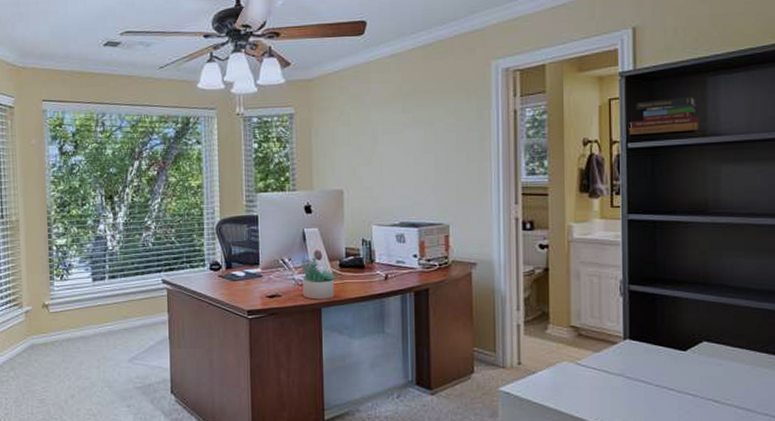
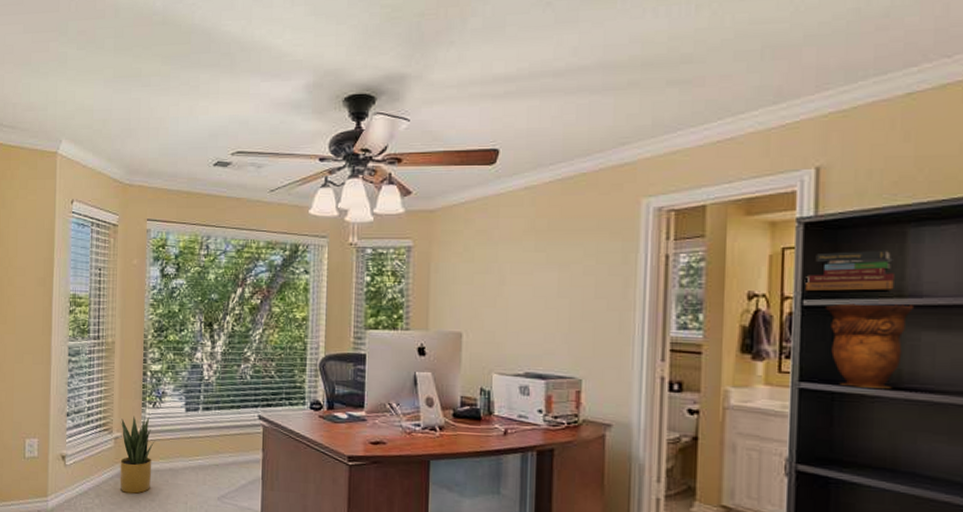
planter: none [30,288,65,363] -> present [120,415,155,494]
succulent plant: present [301,257,337,300] -> none [409,404,450,452]
decorative vase: none [645,142,714,215] -> present [824,302,913,389]

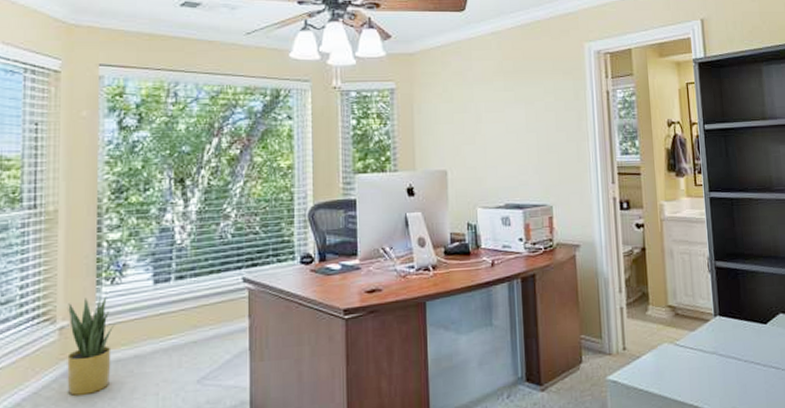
books: present [804,249,896,294] -> none [703,83,760,119]
decorative vase: present [824,302,913,389] -> none [718,124,773,193]

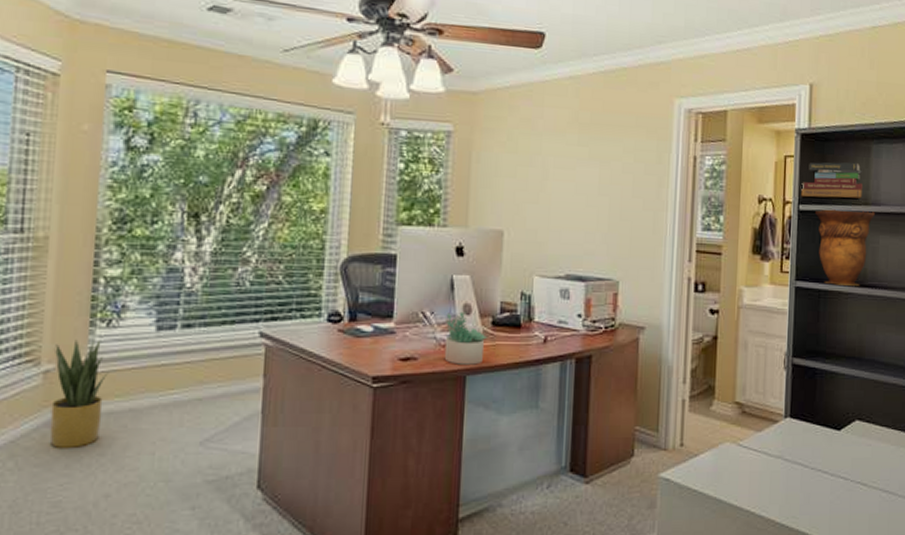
succulent plant: none [404,244,442,293] -> present [444,311,488,365]
books: none [703,83,760,119] -> present [800,162,864,201]
decorative vase: none [718,124,773,193] -> present [814,208,875,286]

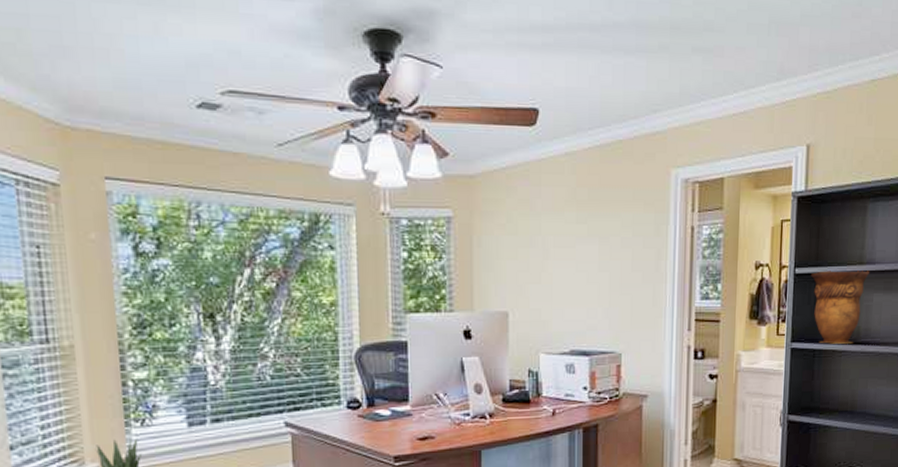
succulent plant: present [444,311,488,365] -> none [459,391,500,441]
books: present [800,162,864,201] -> none [796,222,859,262]

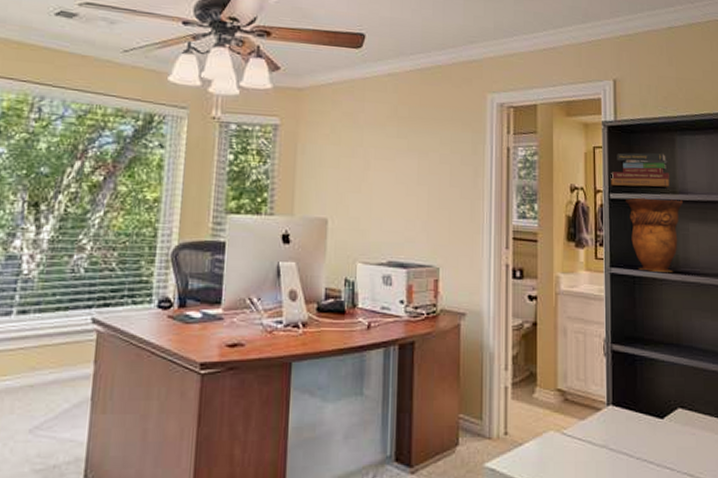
books: none [796,222,859,262] -> present [610,152,670,190]

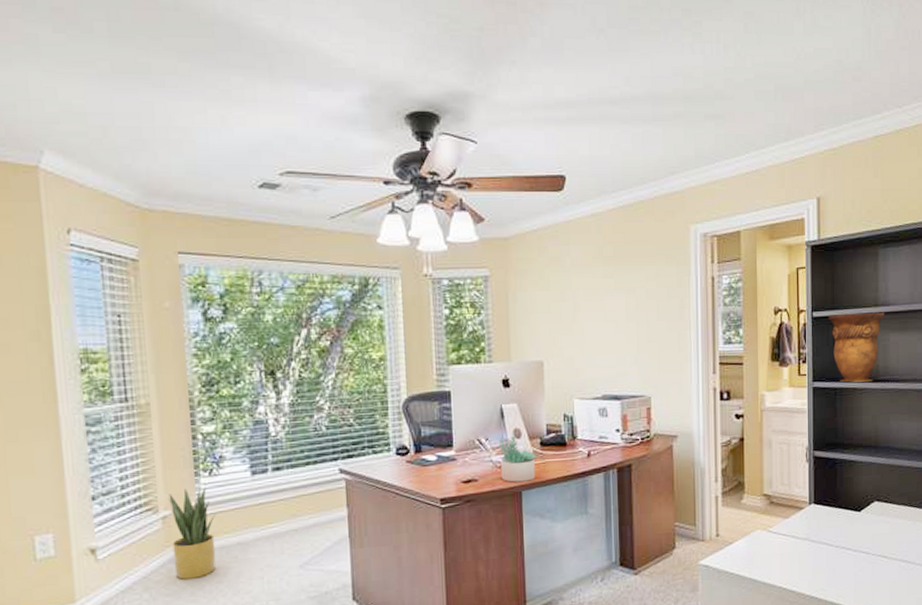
succulent plant: none [270,298,314,351] -> present [499,436,538,482]
books: present [610,152,670,190] -> none [813,267,873,306]

